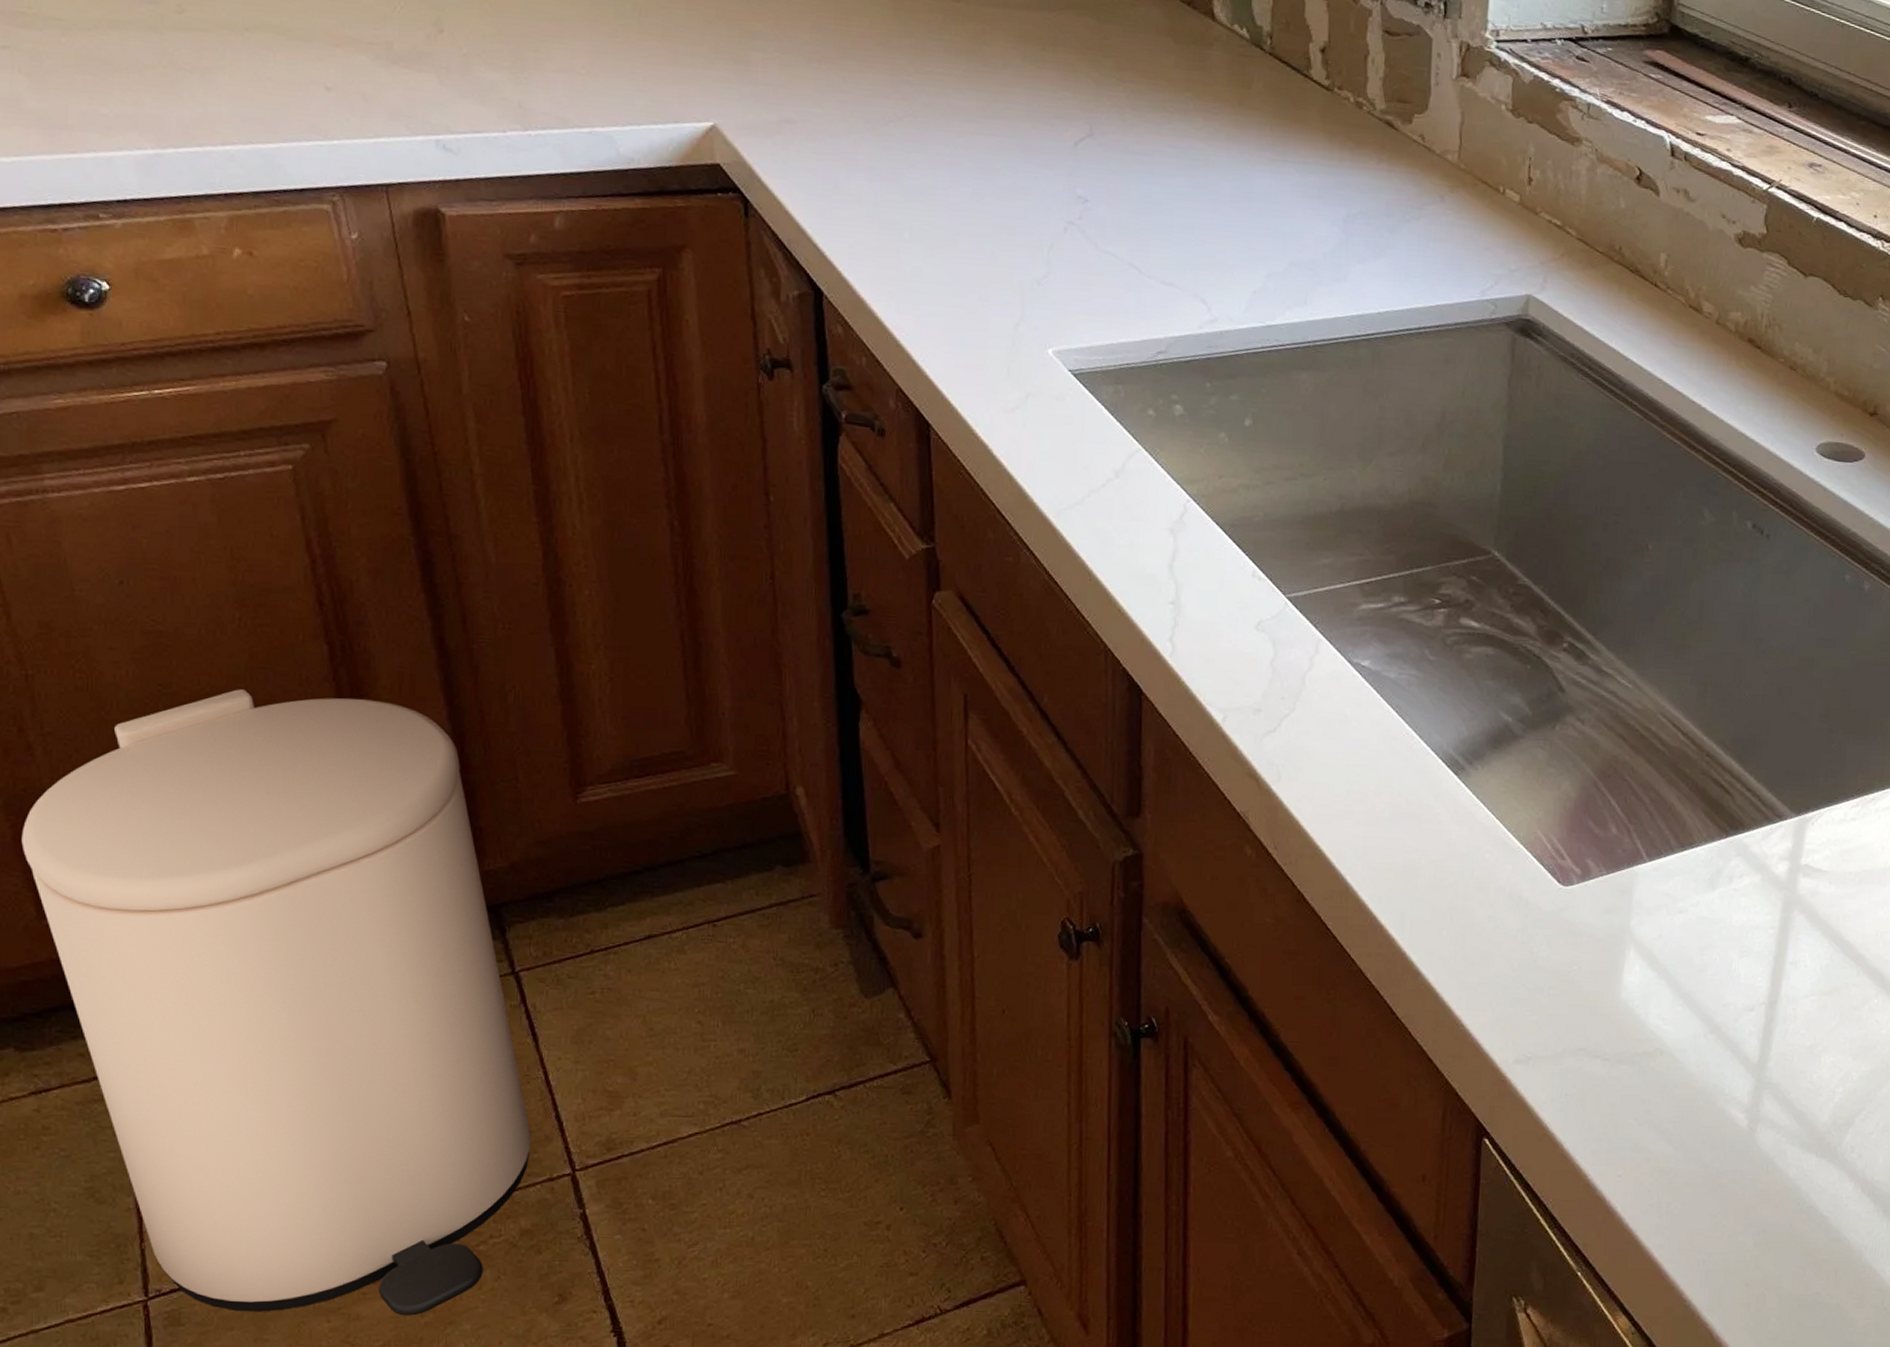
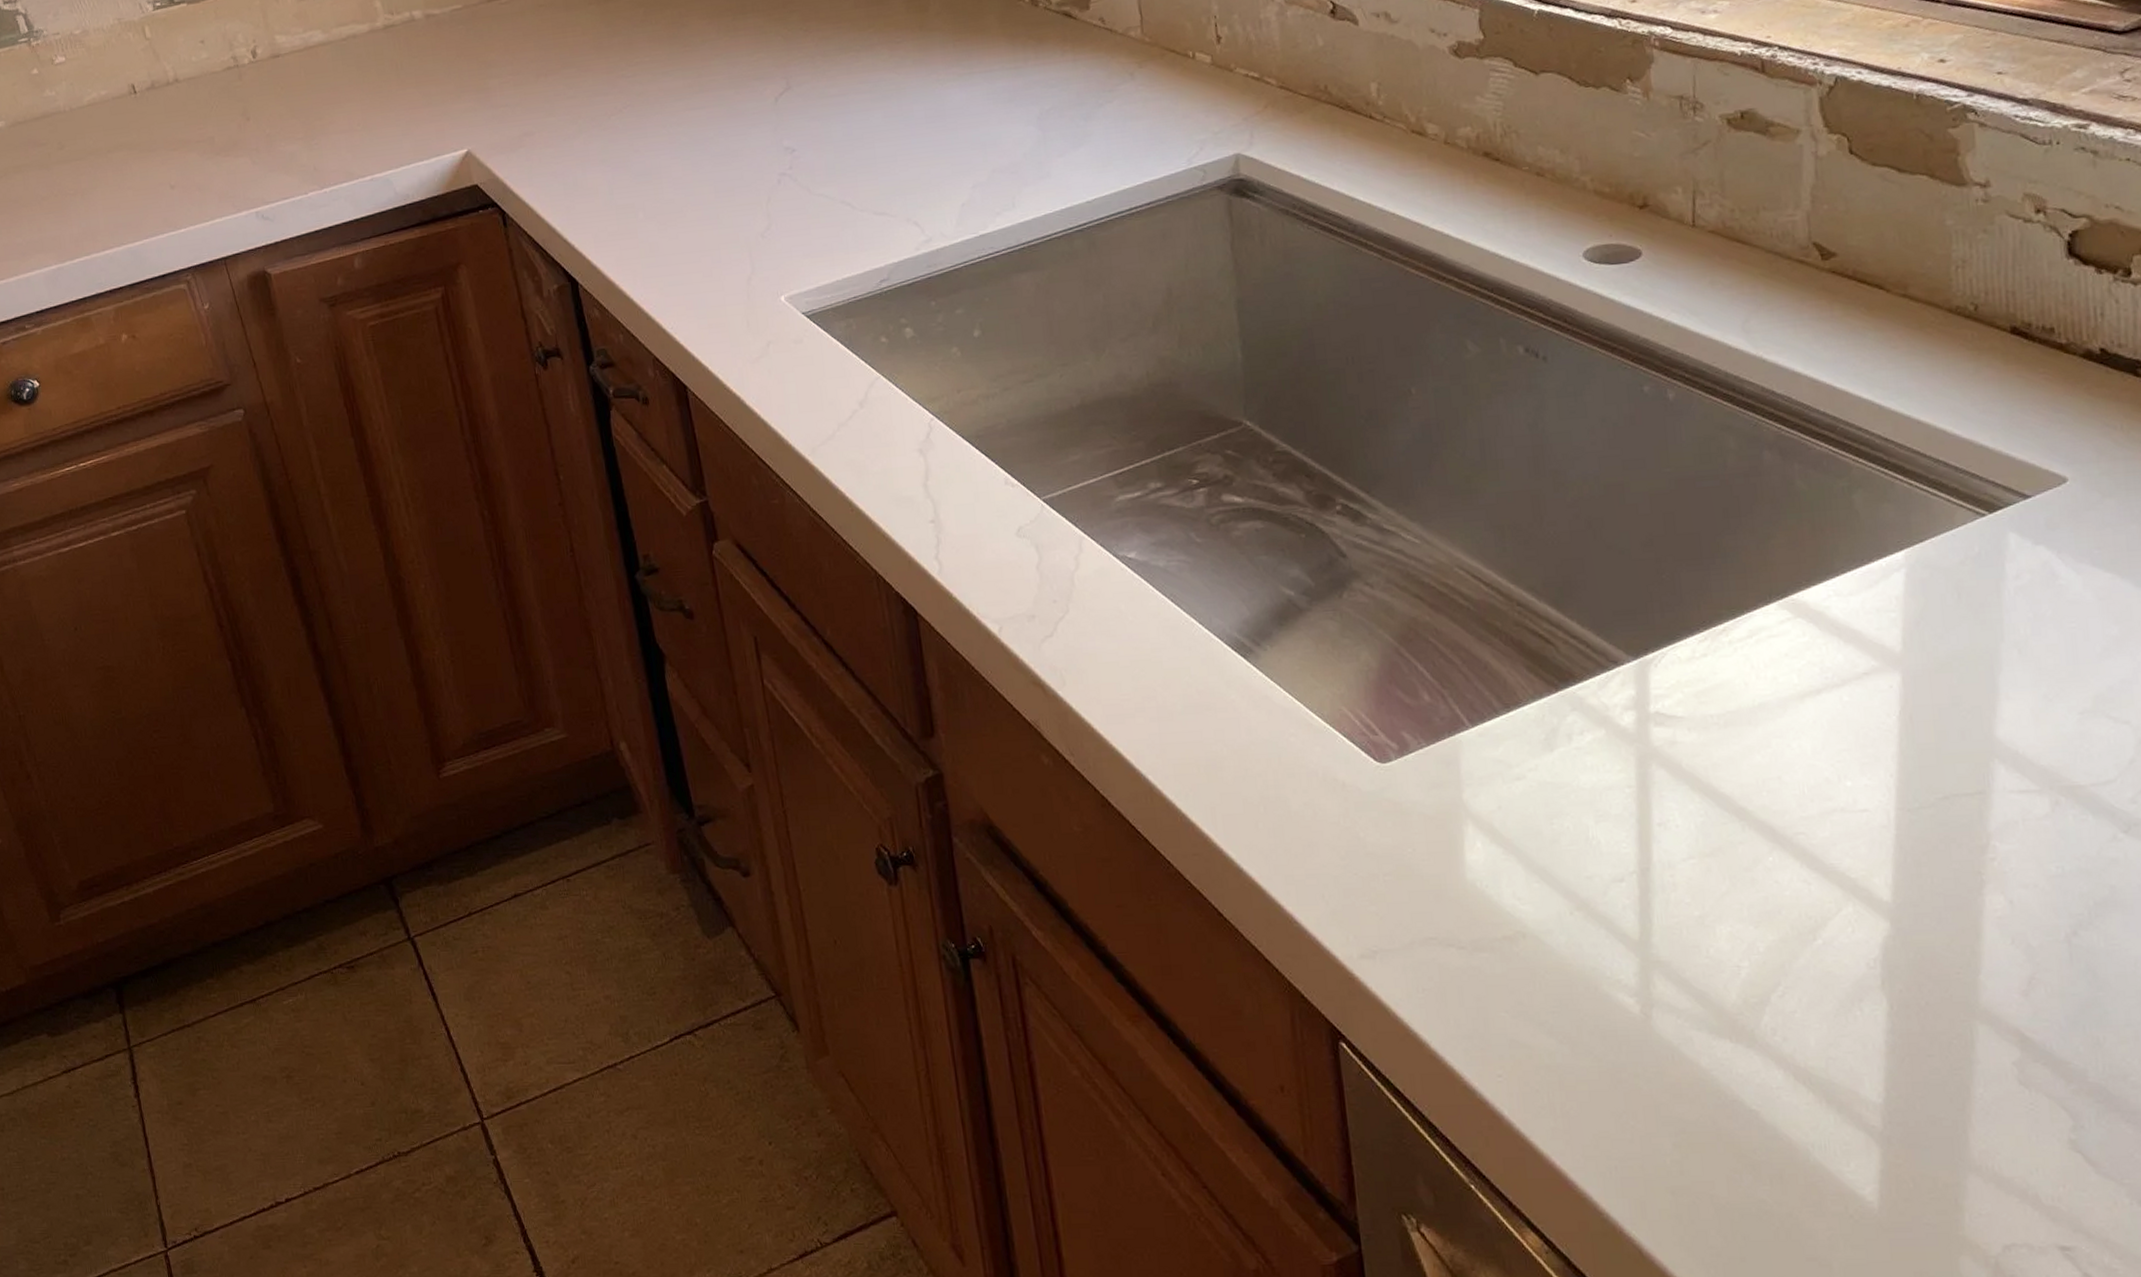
pedal bin: present [21,689,532,1316] -> none [31,704,445,1260]

